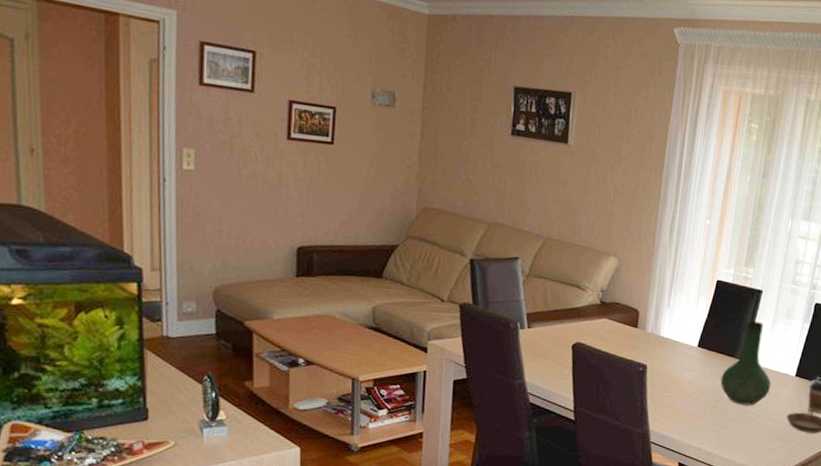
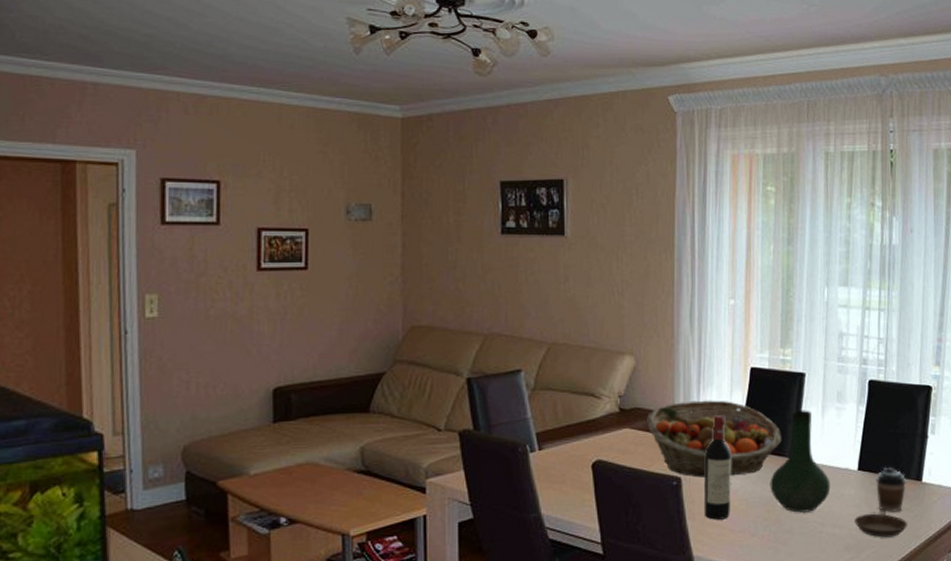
fruit basket: none [623,302,736,369] -> present [647,400,782,478]
wine bottle: none [662,317,692,403] -> present [703,415,732,520]

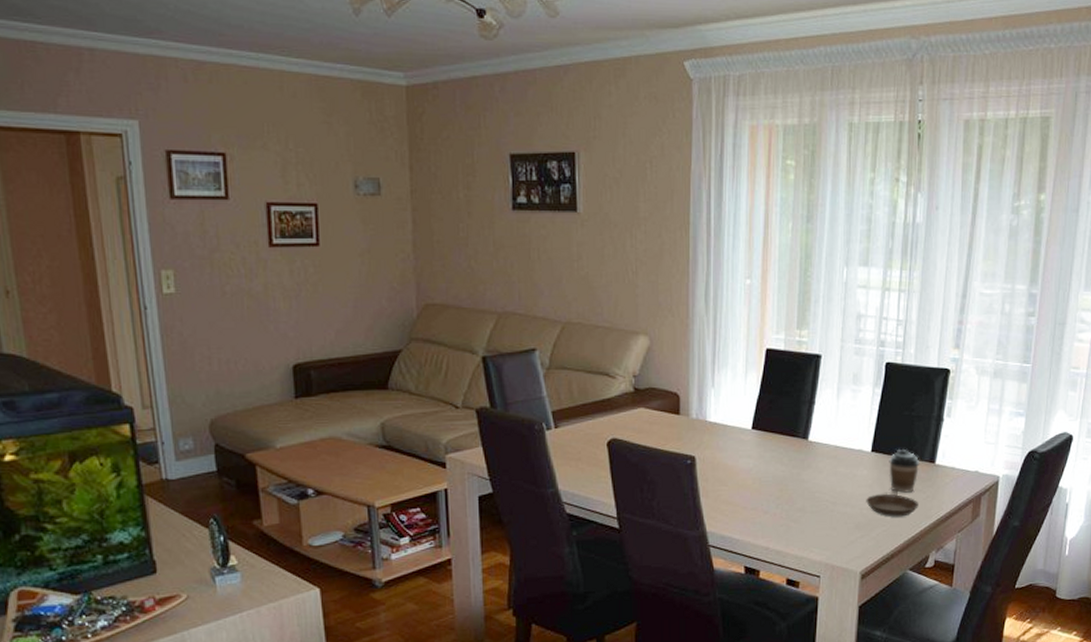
fruit basket: present [647,400,782,478] -> none [661,381,797,457]
wine bottle: present [703,415,732,520] -> none [717,396,746,498]
vase: present [770,410,831,513] -> none [783,391,844,492]

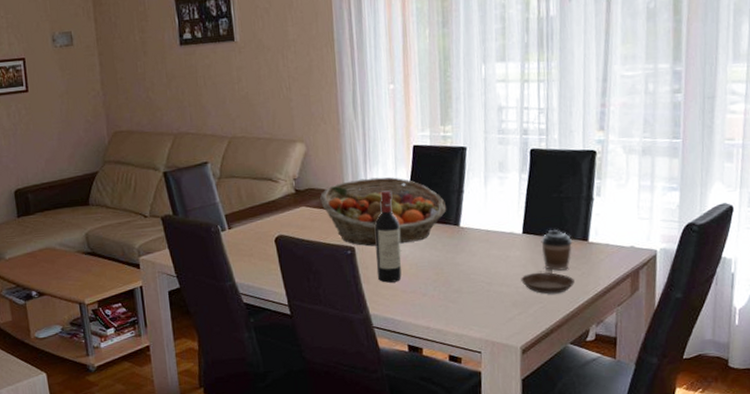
fruit basket: none [661,381,797,457] -> present [320,177,447,247]
wine bottle: none [717,396,746,498] -> present [375,190,402,283]

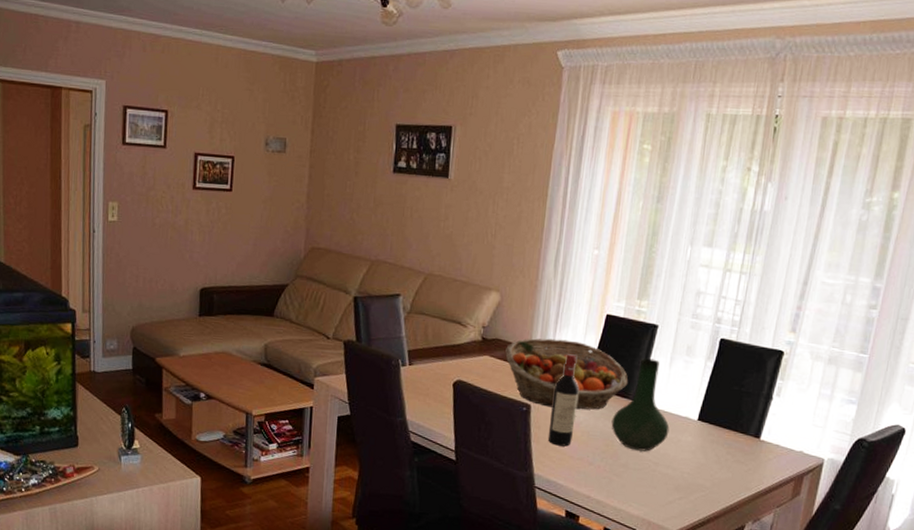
vase: none [437,181,496,274] -> present [611,358,670,452]
saucer: present [521,272,575,294] -> none [687,460,740,486]
coffee cup: present [541,230,573,271] -> none [712,422,745,464]

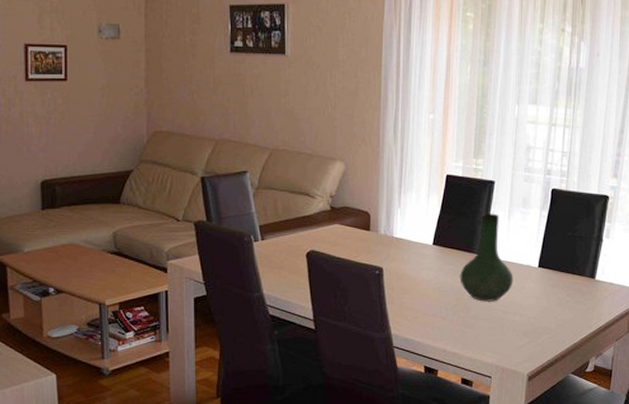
fruit basket: present [505,338,629,410] -> none [354,202,472,268]
wine bottle: present [548,354,579,447] -> none [401,215,427,305]

